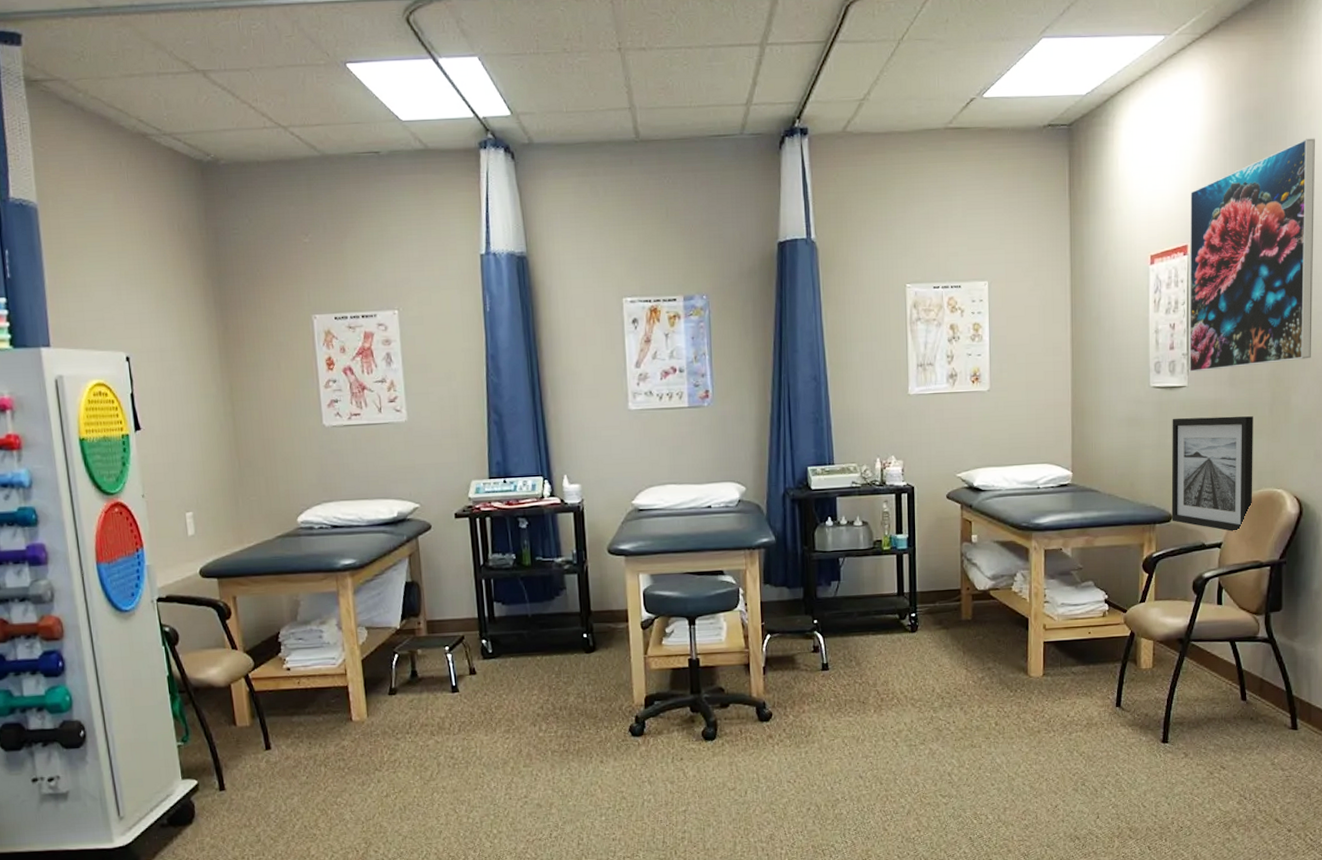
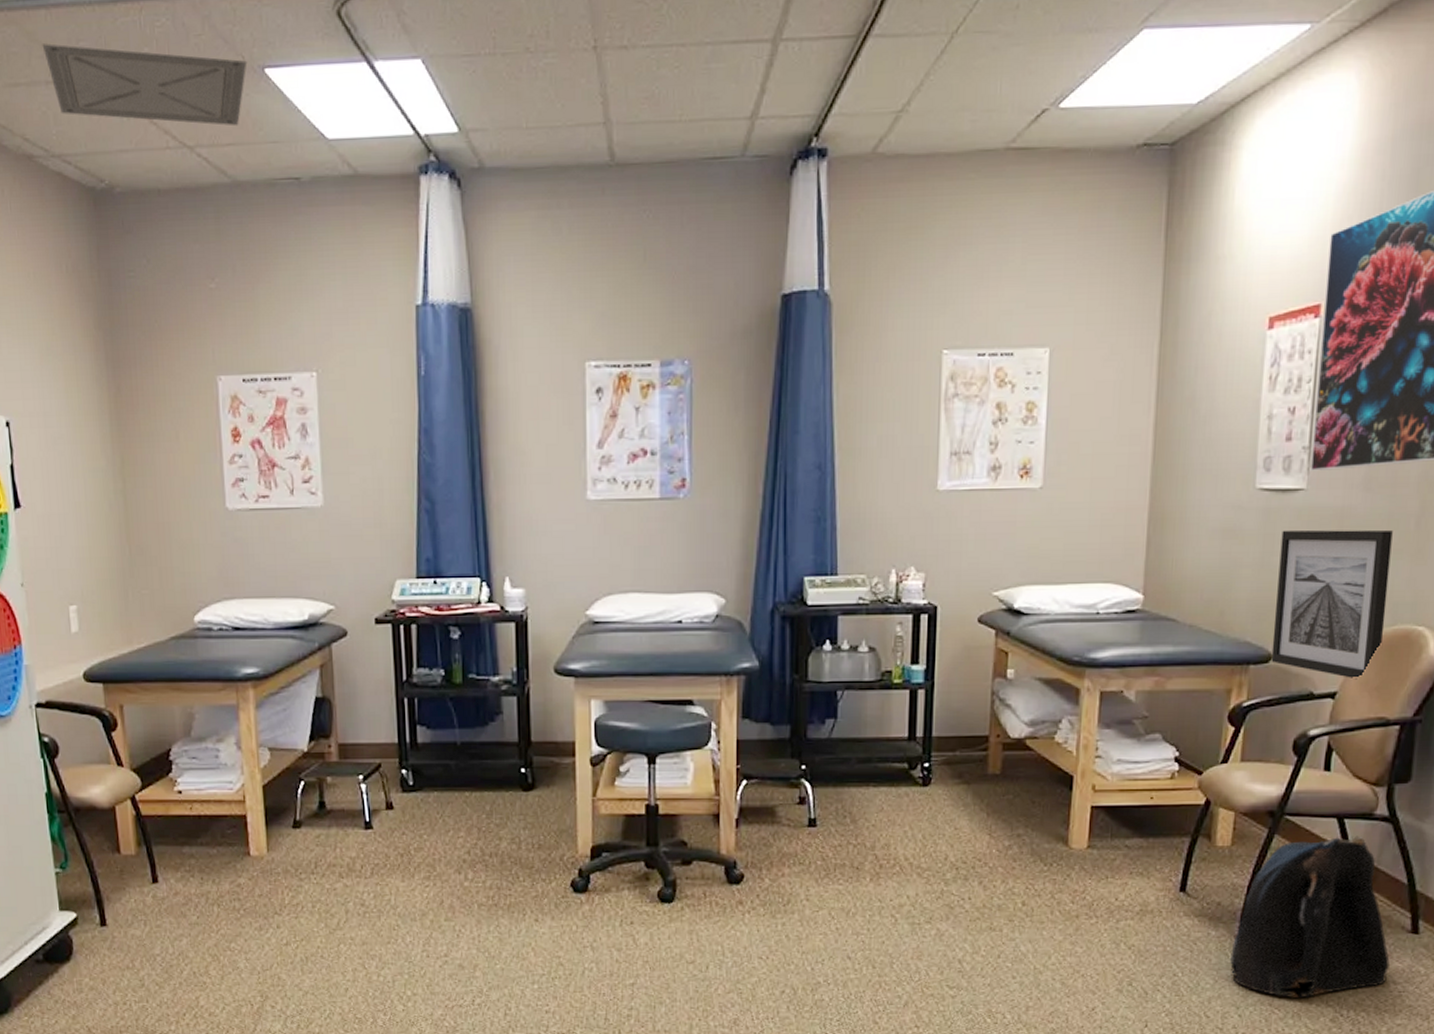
ceiling vent: none [153,42,332,110] -> present [42,43,247,127]
backpack: none [1157,654,1278,788] -> present [1229,836,1390,999]

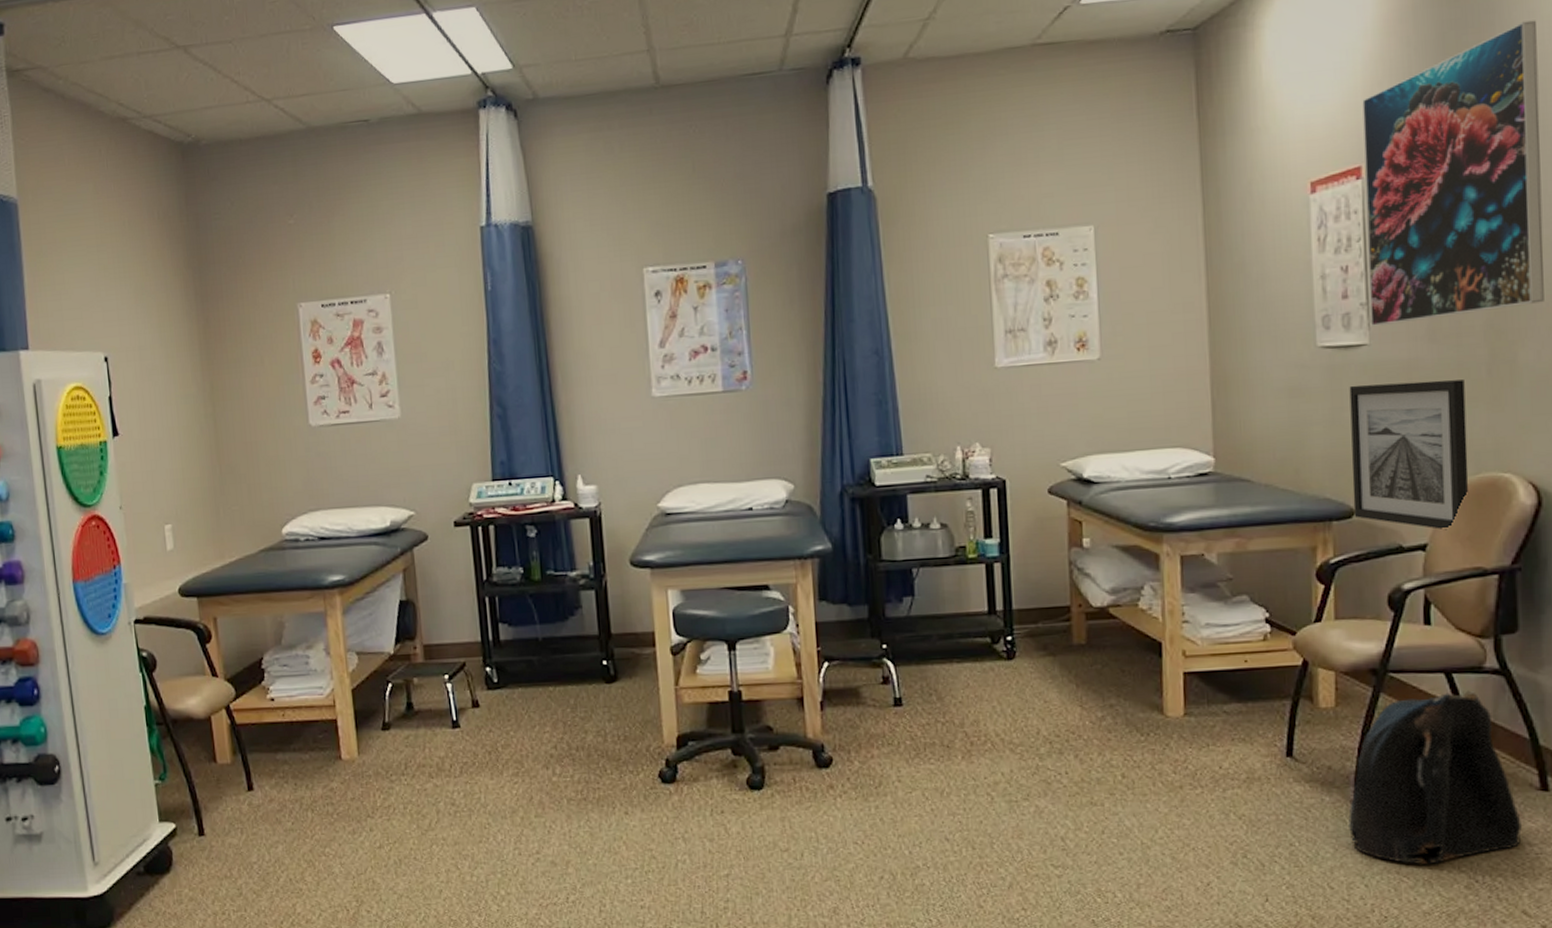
ceiling vent: present [42,43,247,127] -> none [134,20,318,80]

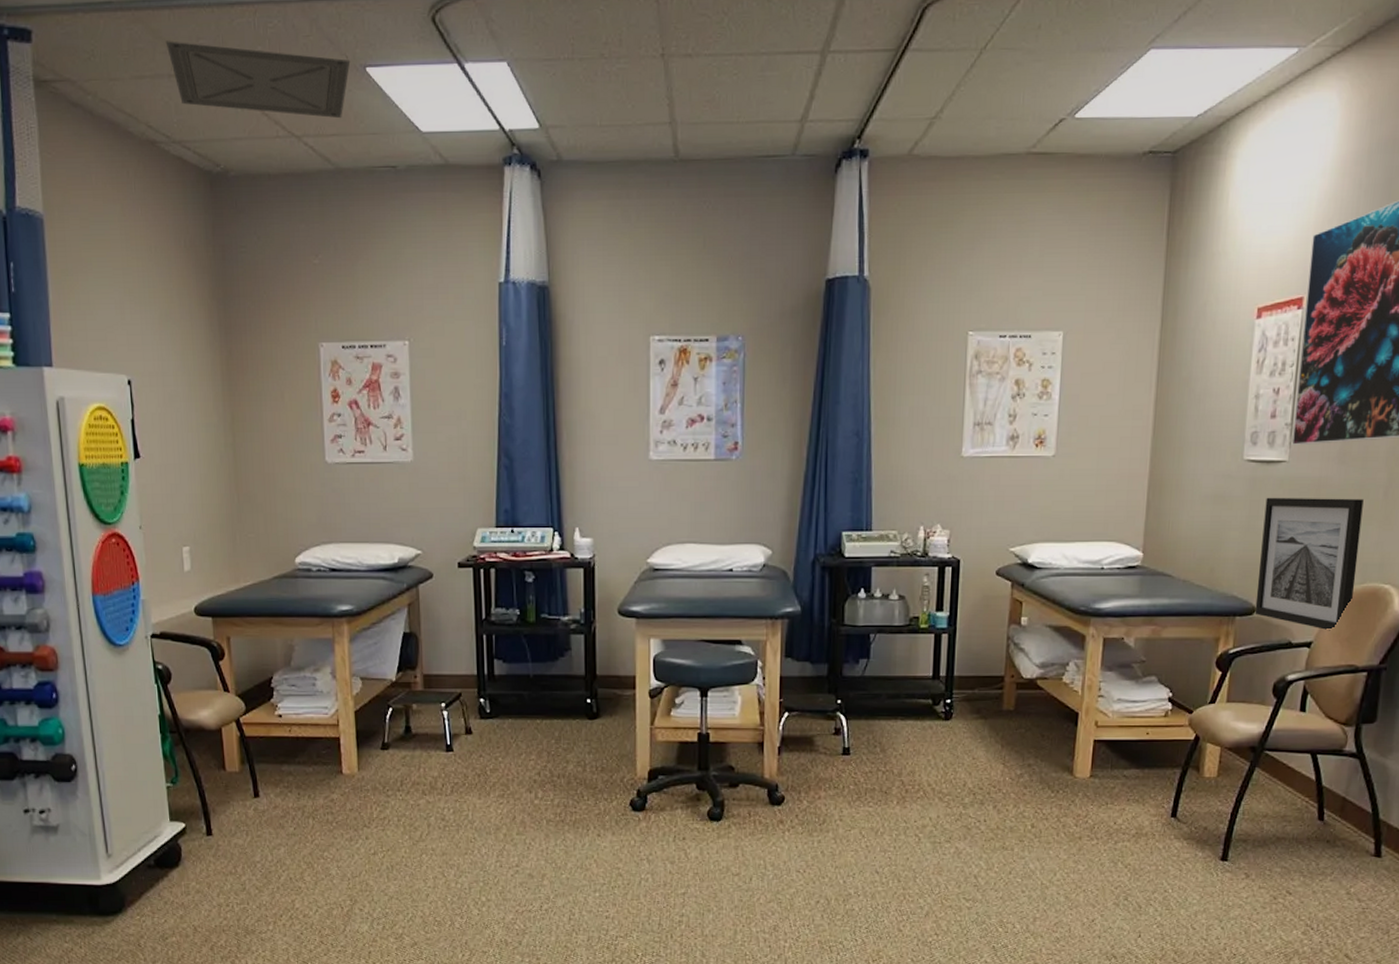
ceiling vent: none [134,20,318,80] -> present [165,41,351,119]
backpack: present [1347,690,1522,865] -> none [1214,769,1355,913]

